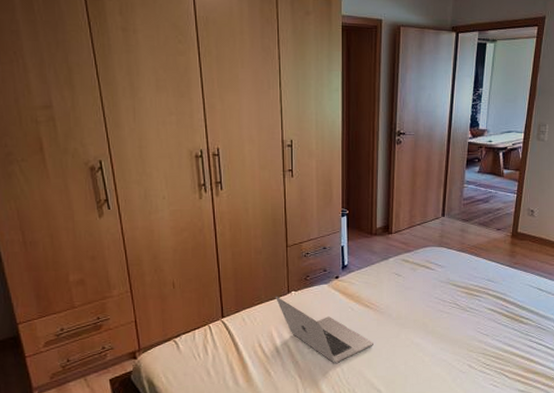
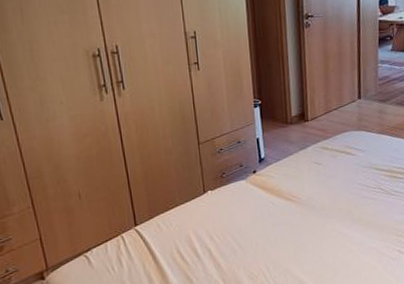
laptop: present [276,296,373,364] -> none [191,197,299,264]

